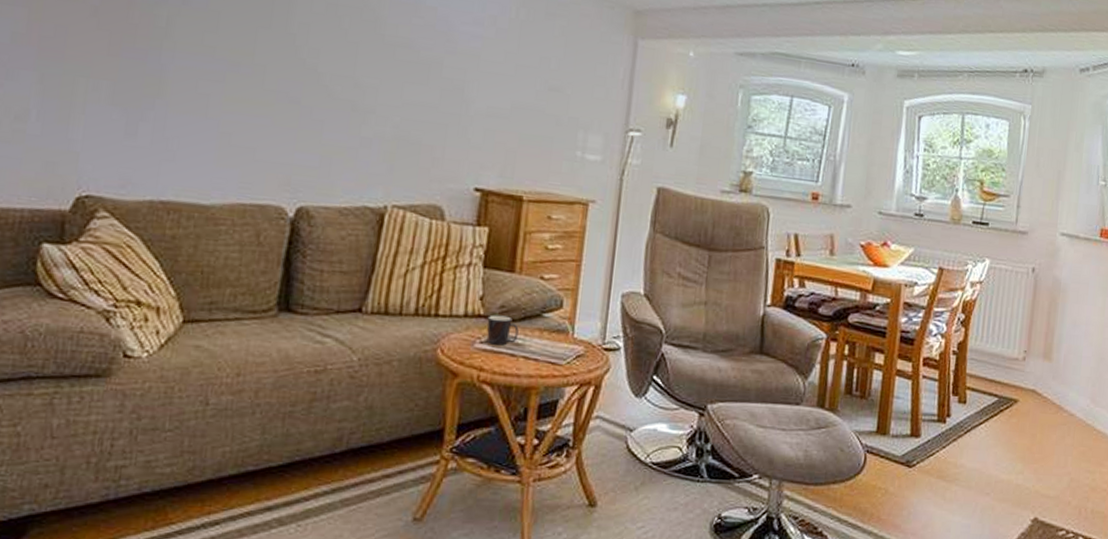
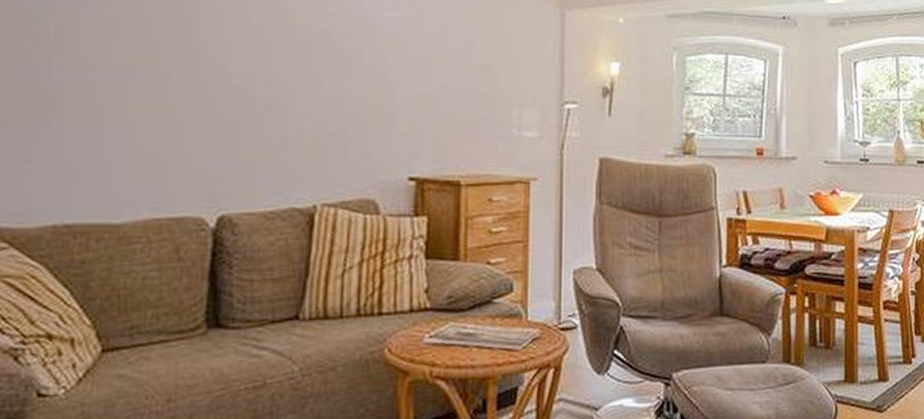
mug: present [486,315,519,348] -> none [434,306,469,341]

